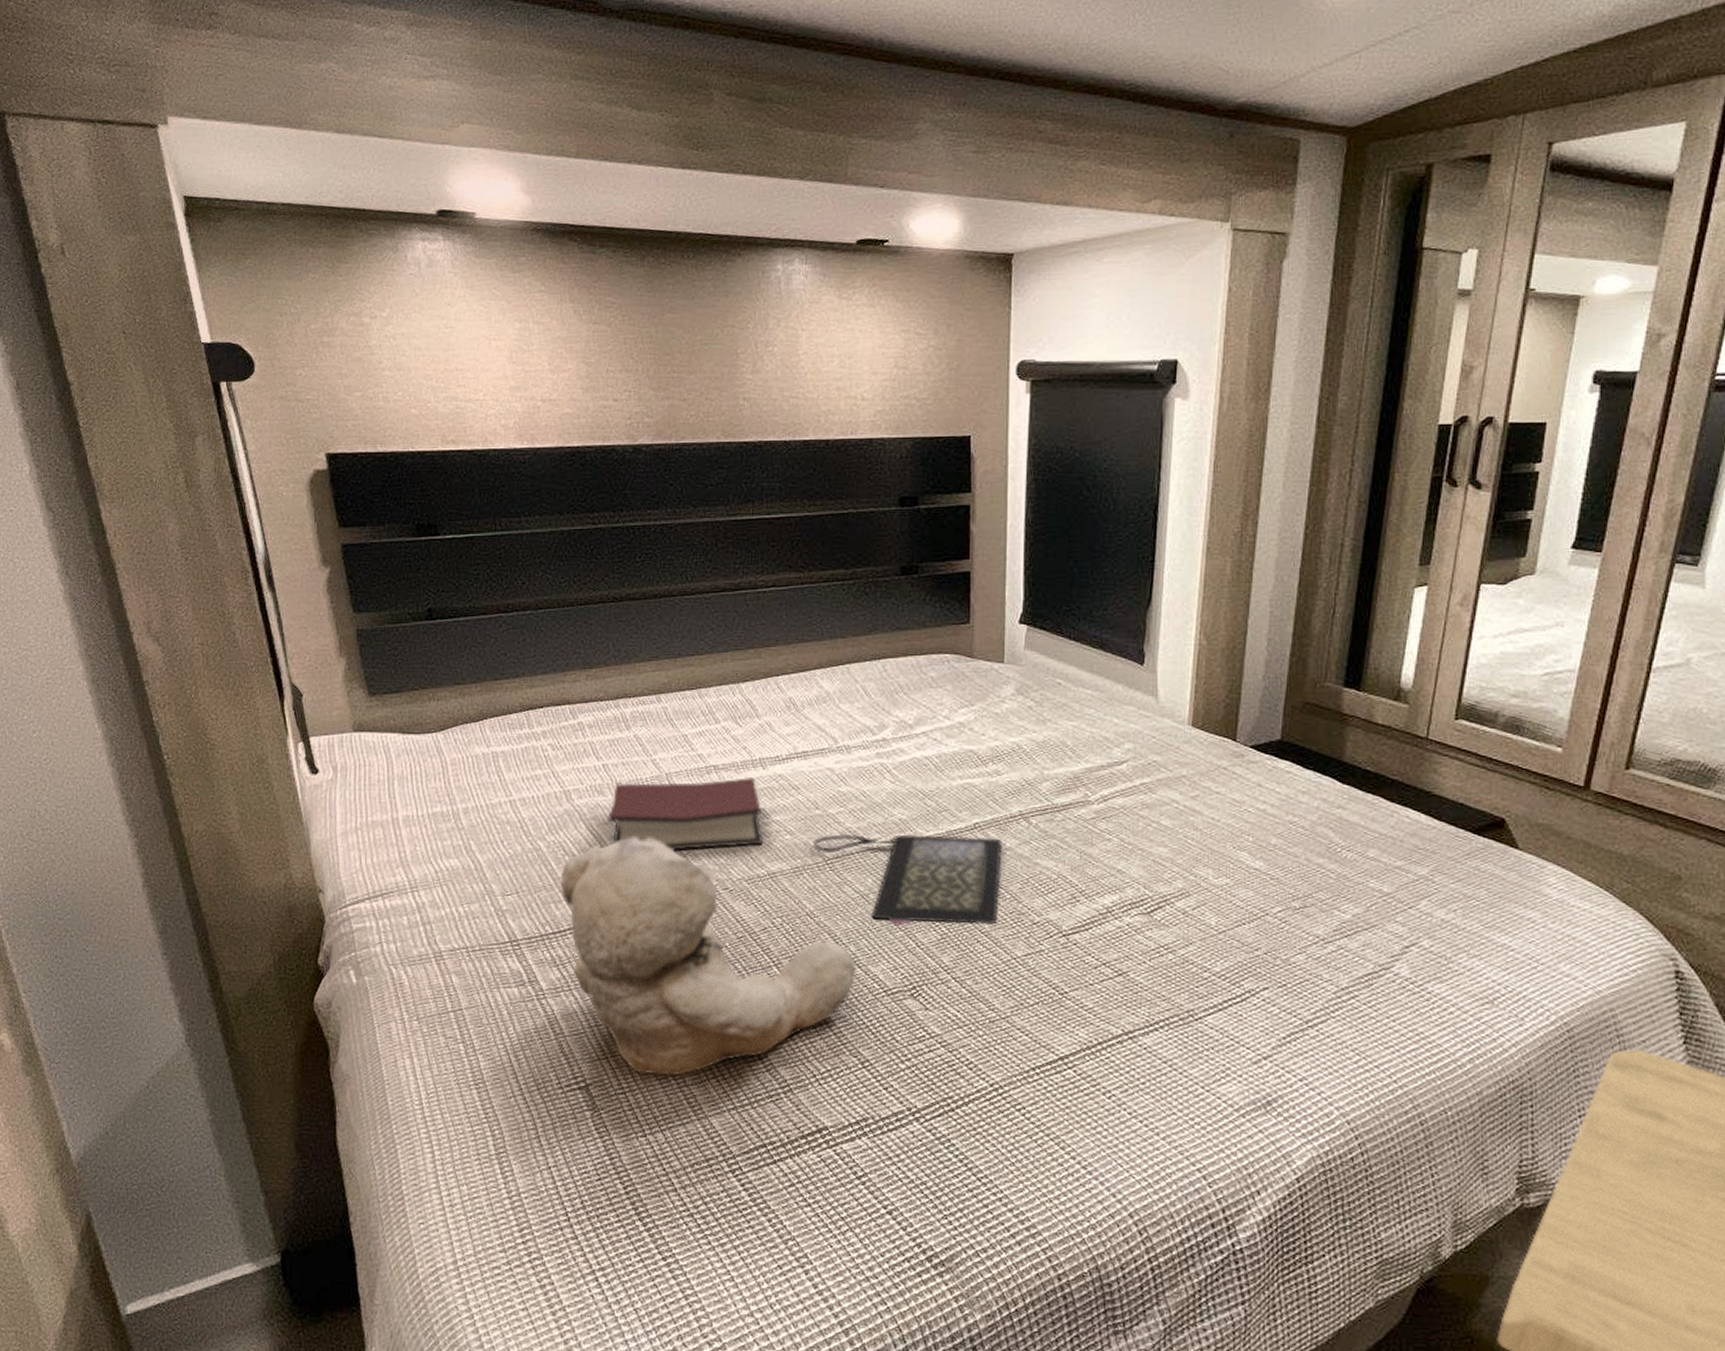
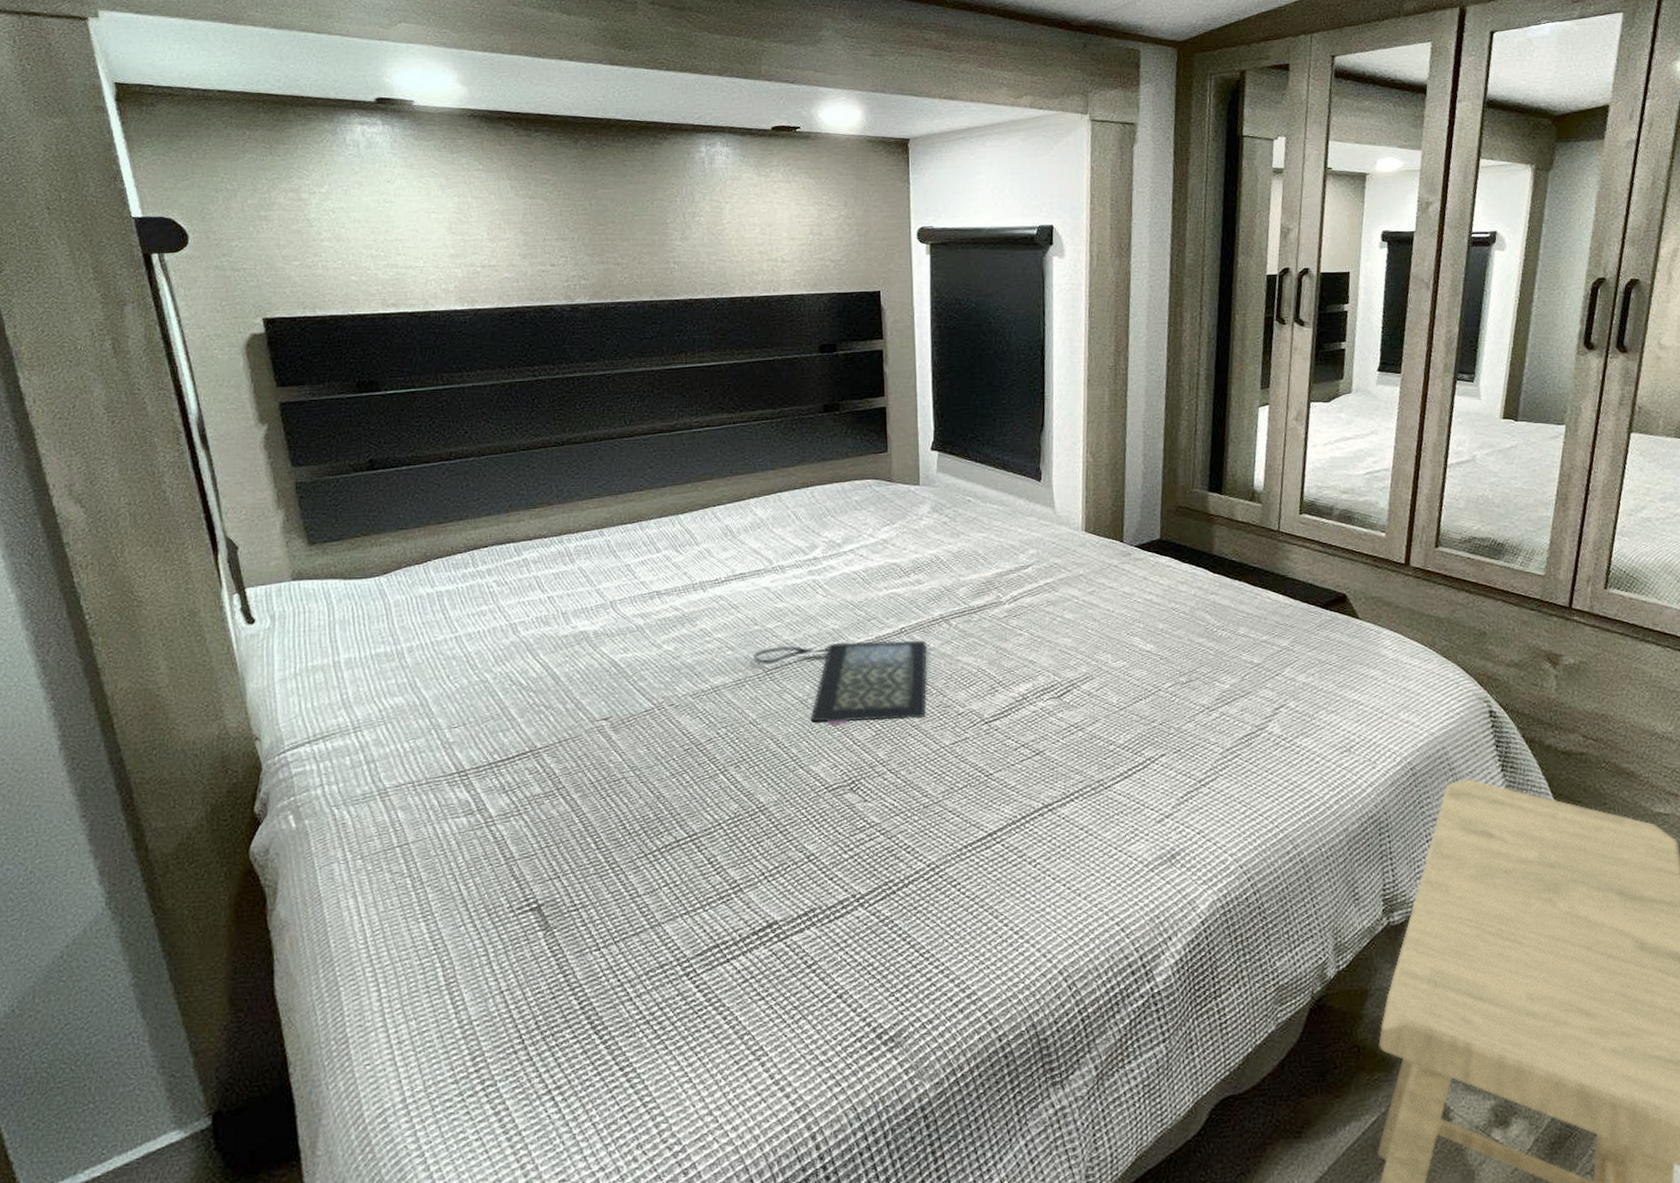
teddy bear: present [560,837,856,1076] -> none [508,662,798,889]
hardback book: present [608,776,764,850] -> none [555,599,707,673]

